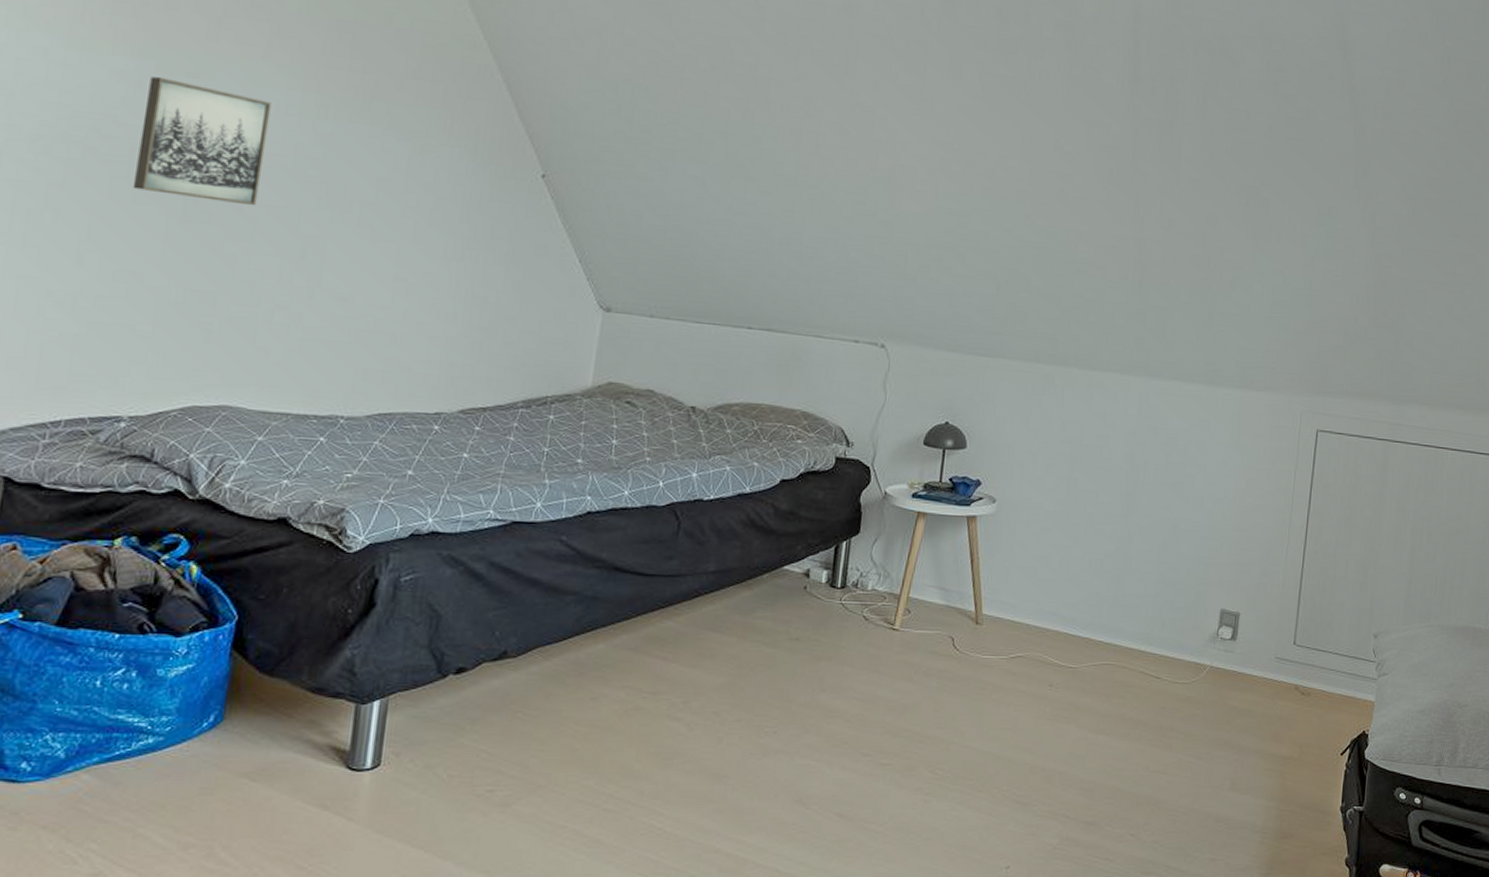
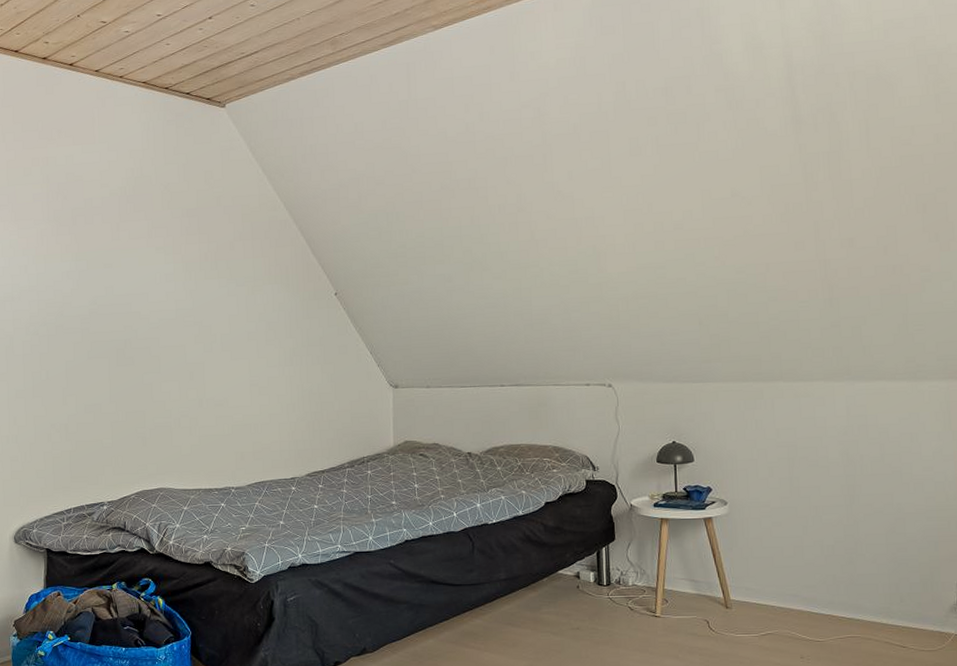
wall art: present [132,77,271,206] -> none [85,271,158,349]

